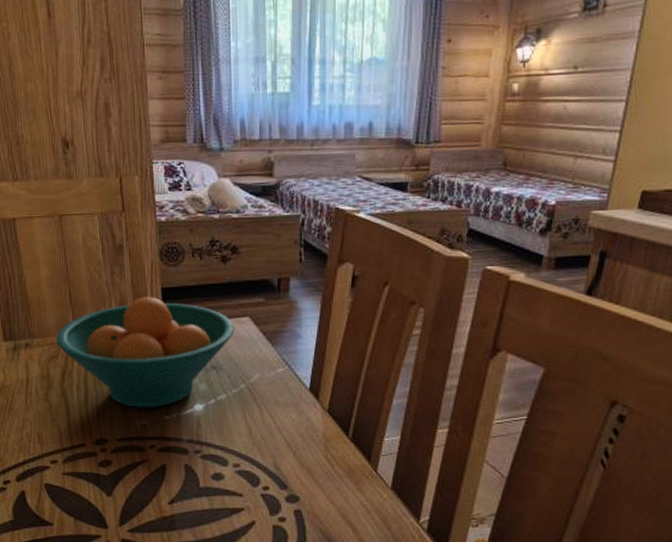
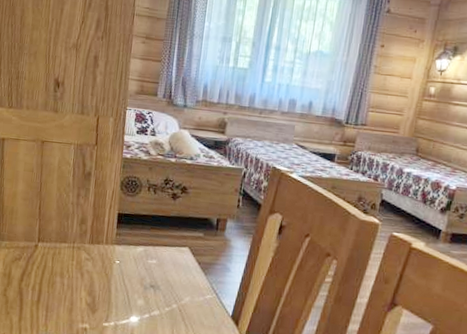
fruit bowl: present [56,297,235,408] -> none [21,218,175,315]

